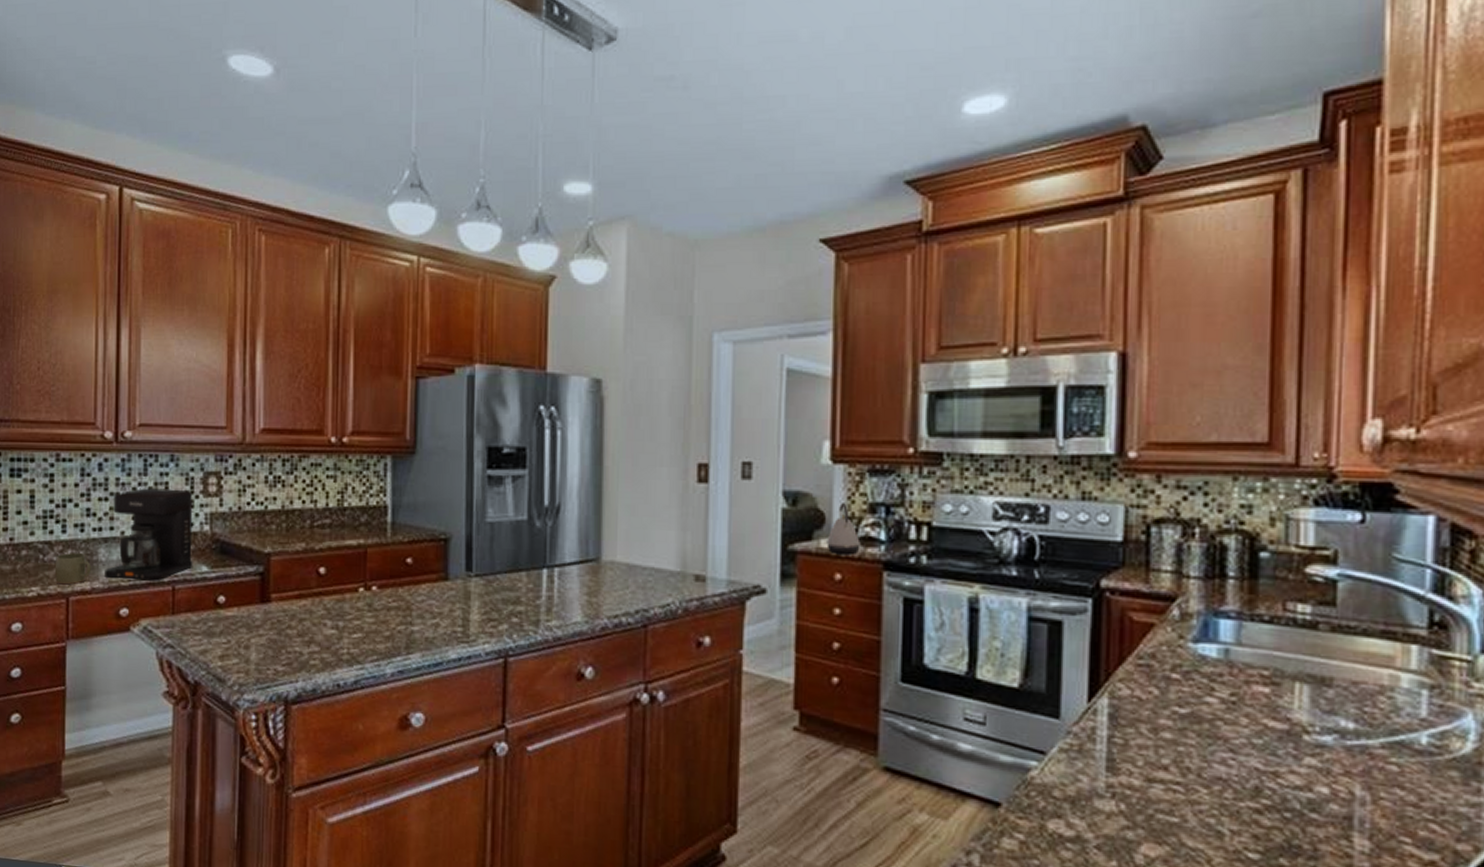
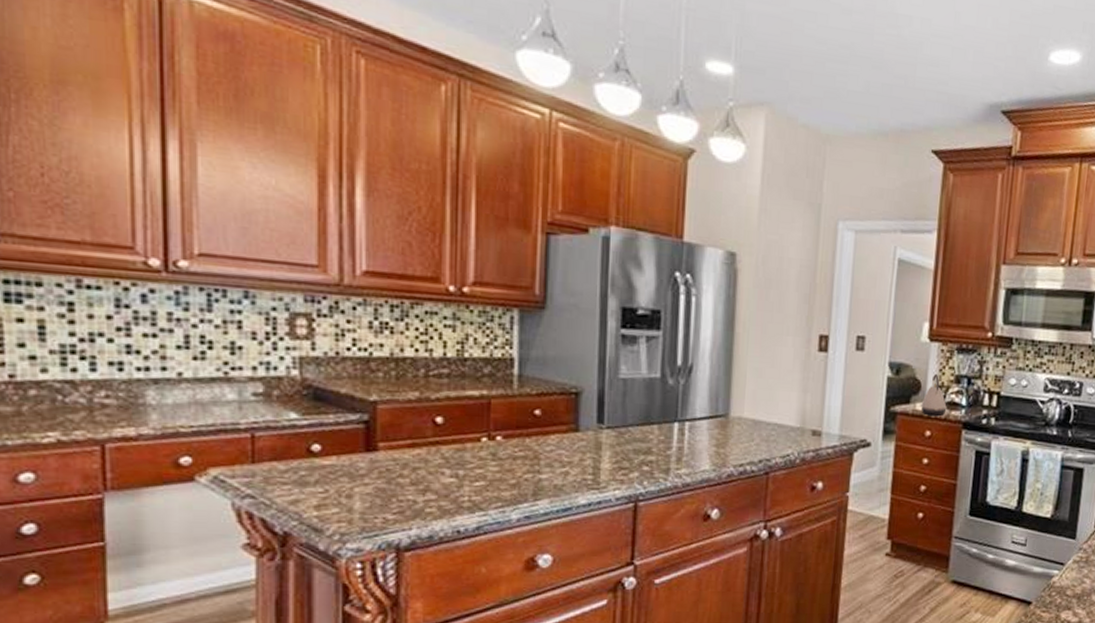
mug: present [54,553,91,585] -> none [81,394,136,430]
coffee maker: present [105,488,193,581] -> none [156,326,278,428]

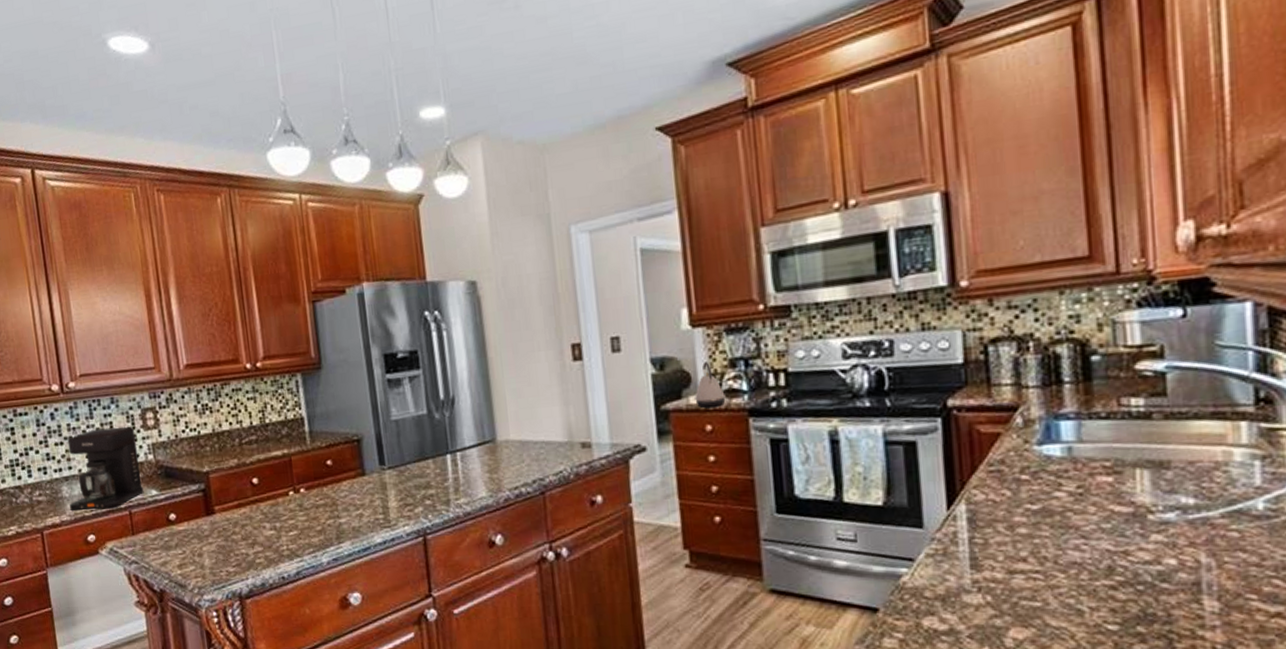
coffee maker: none [156,326,278,428] -> present [67,426,144,511]

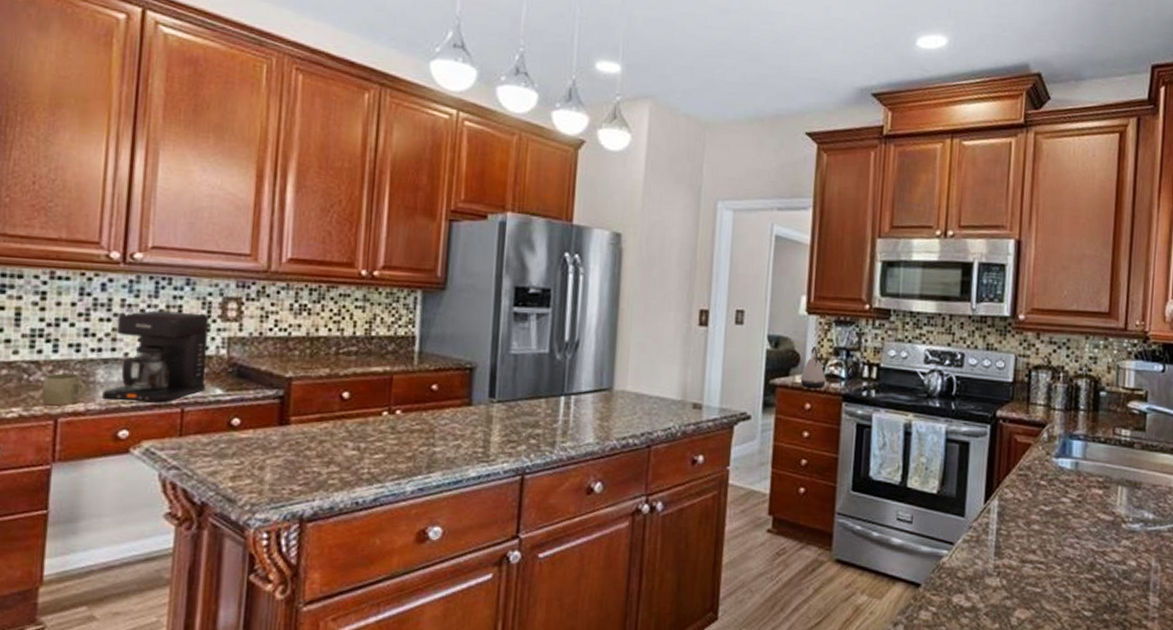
mug: none [26,492,58,522] -> present [41,373,86,406]

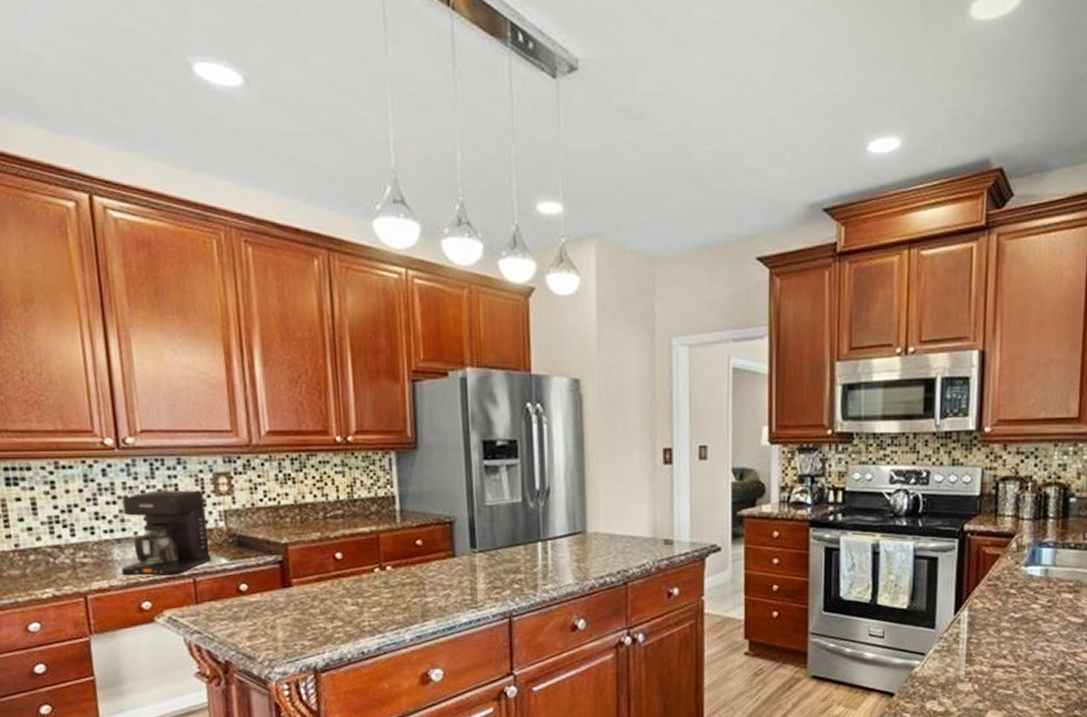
mug: present [41,373,86,406] -> none [67,554,107,585]
kettle: present [800,346,826,388] -> none [767,476,792,516]

